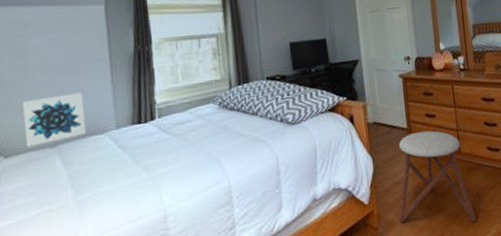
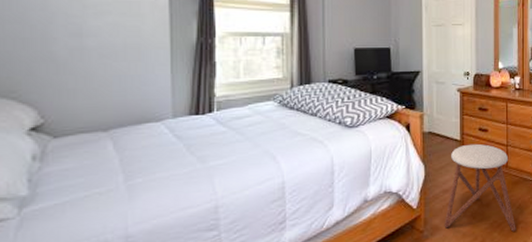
wall art: present [22,92,86,147] -> none [76,79,141,129]

